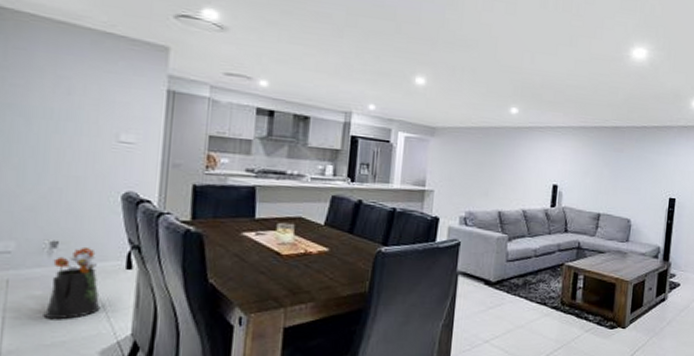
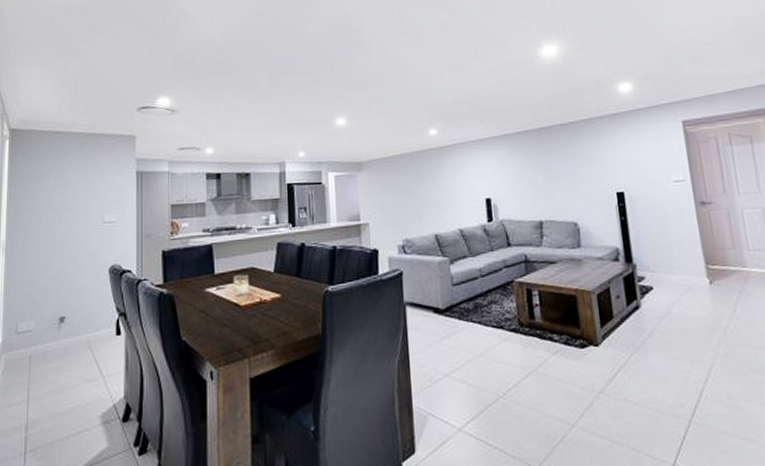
watering can: present [43,246,101,319] -> none [57,318,99,388]

